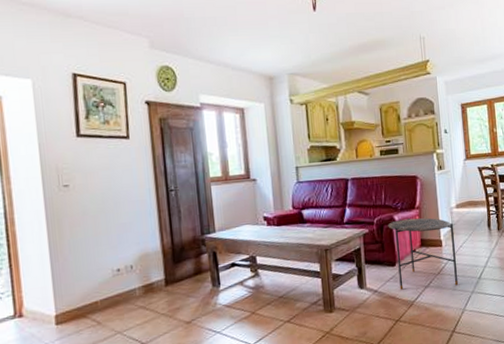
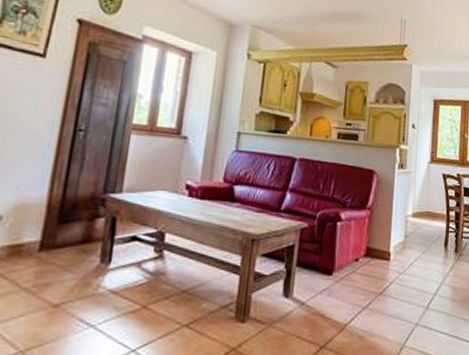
side table: present [388,217,459,290] -> none [331,218,407,313]

